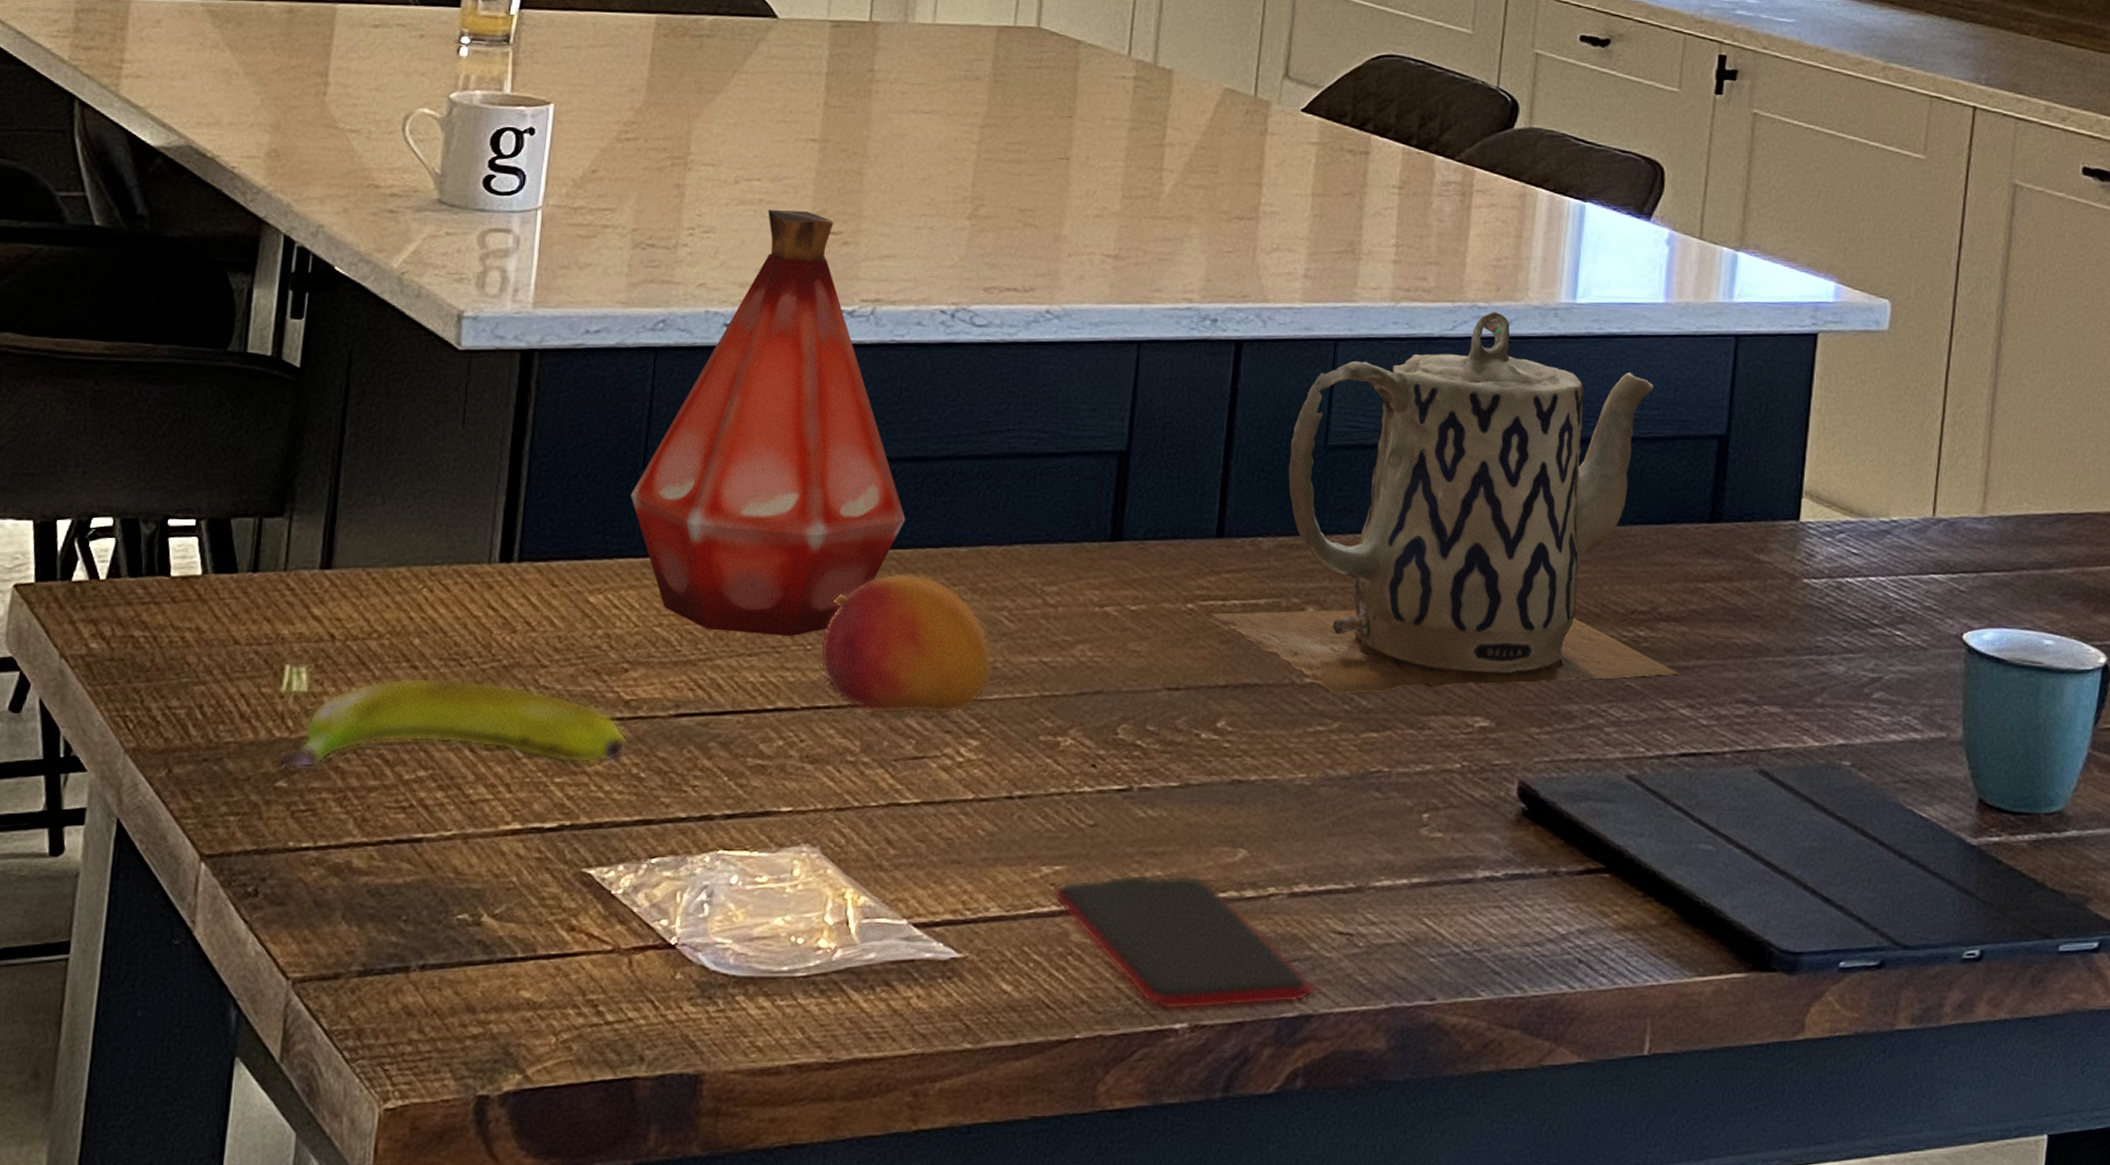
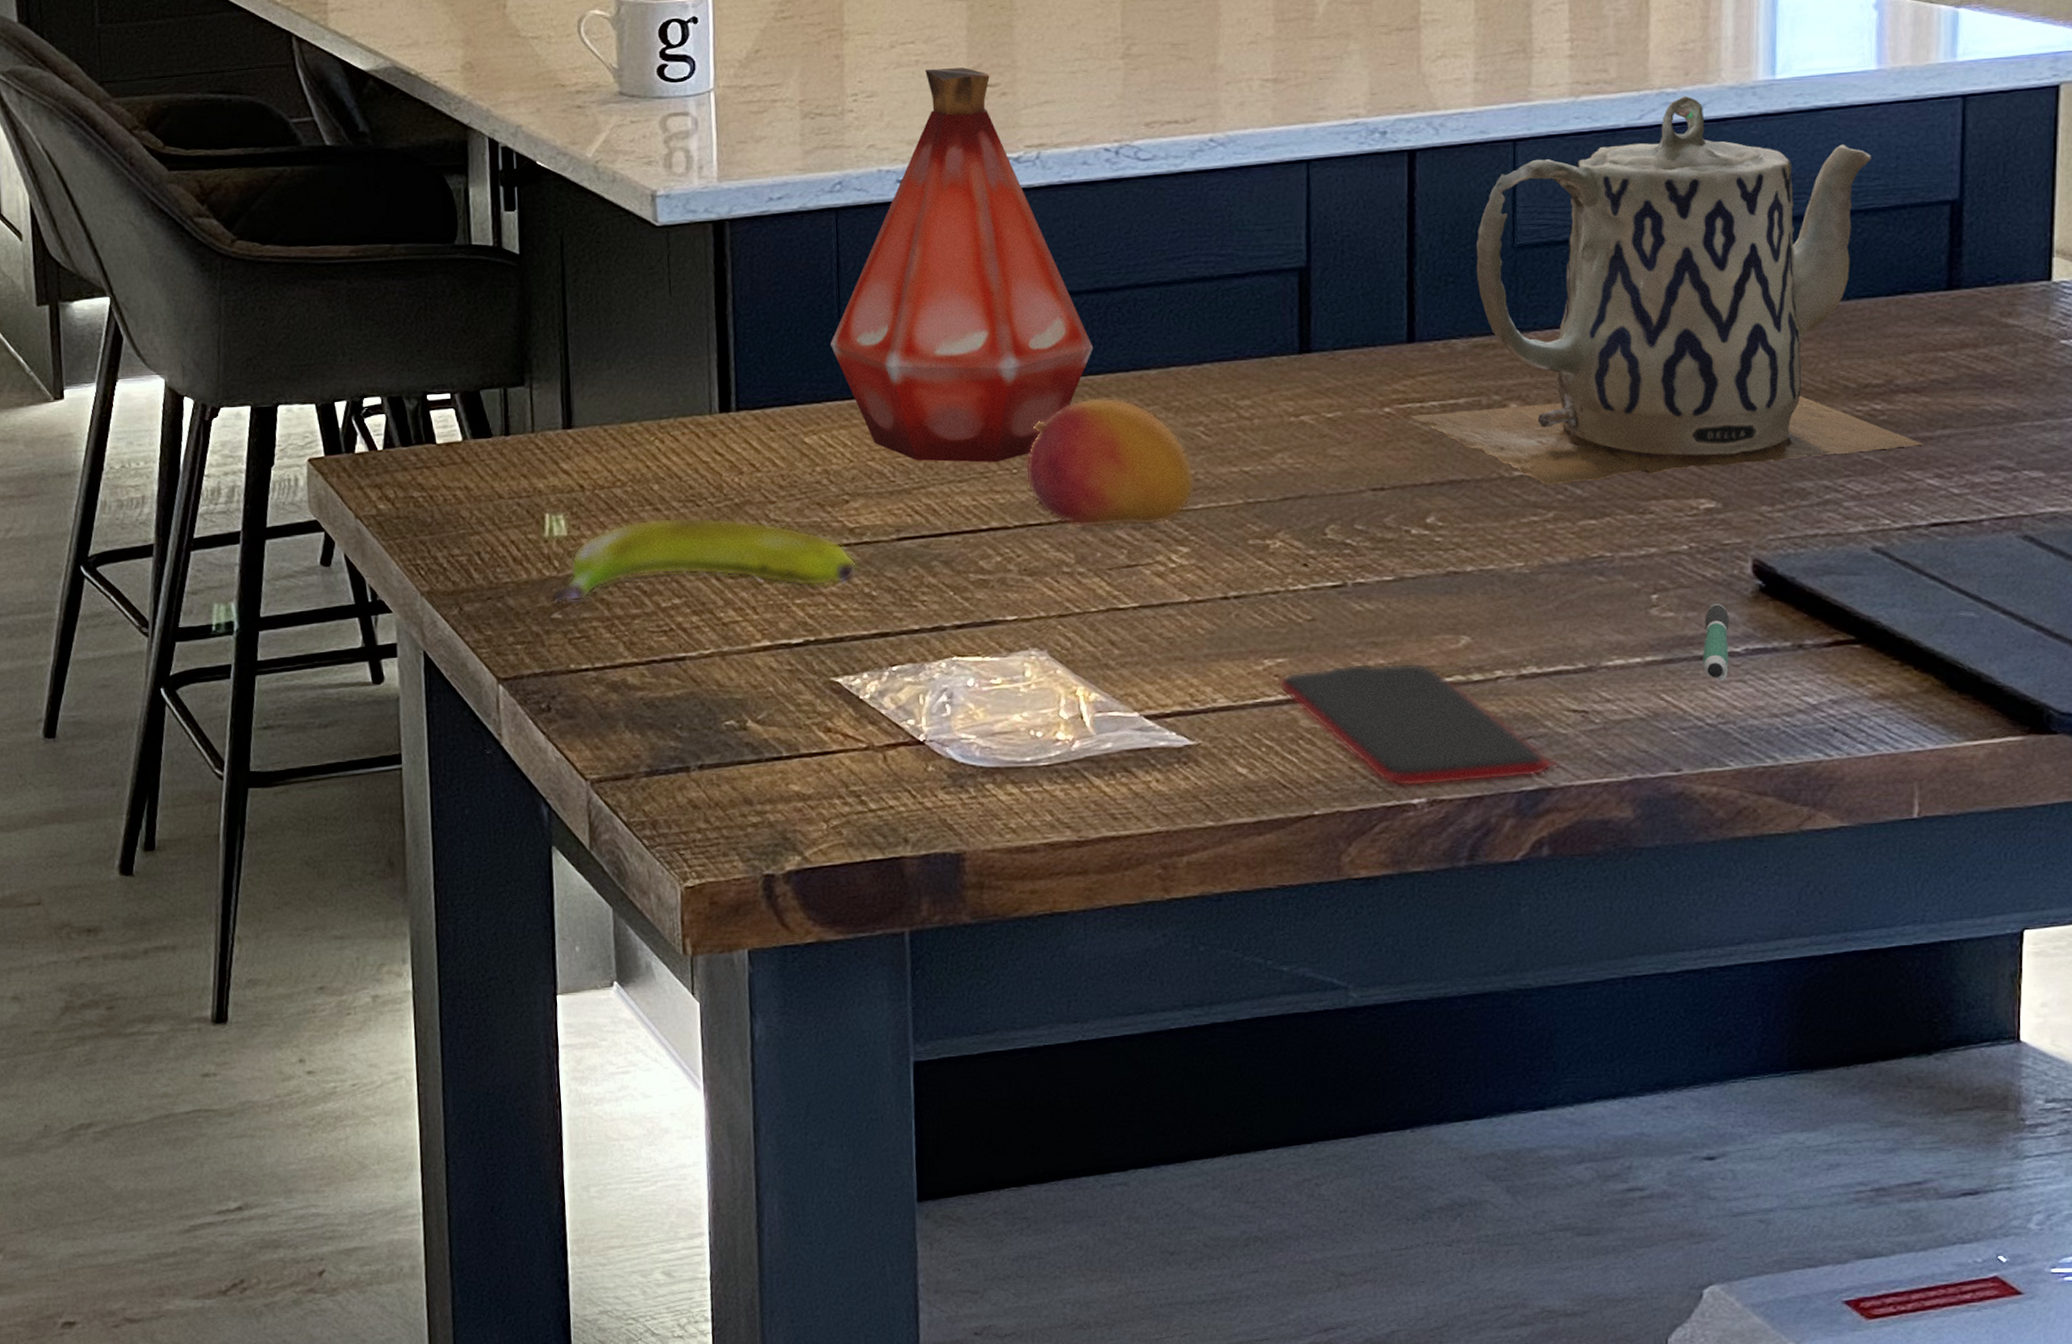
pen: none [1464,826,1492,906] -> present [1703,604,1729,681]

